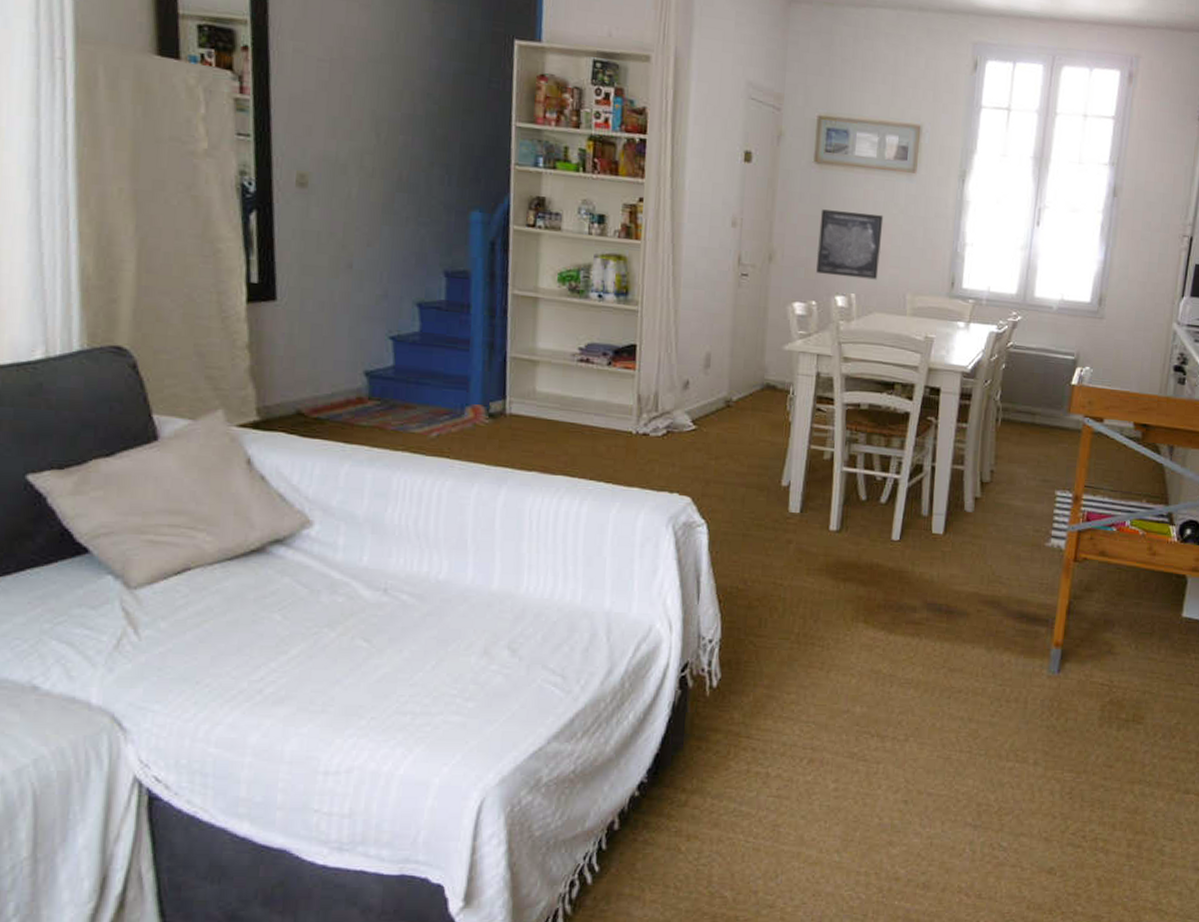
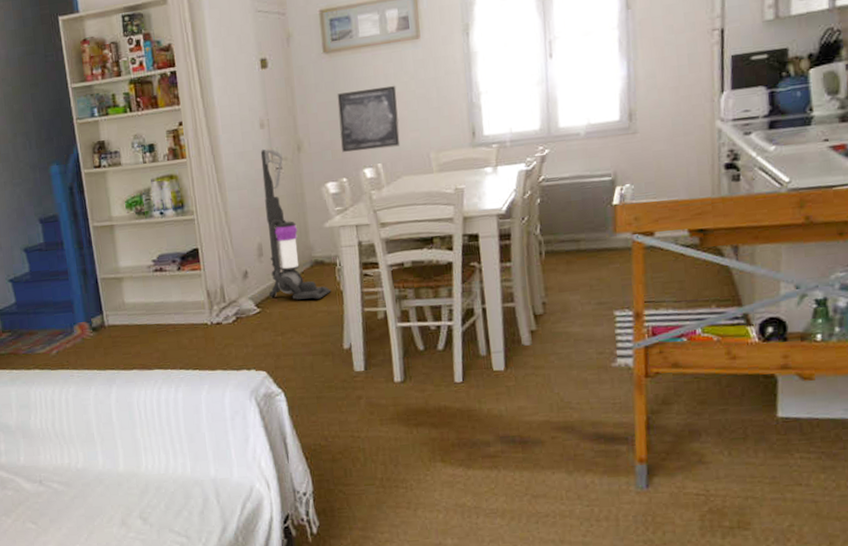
vacuum cleaner: none [710,250,779,427] -> present [260,149,331,300]

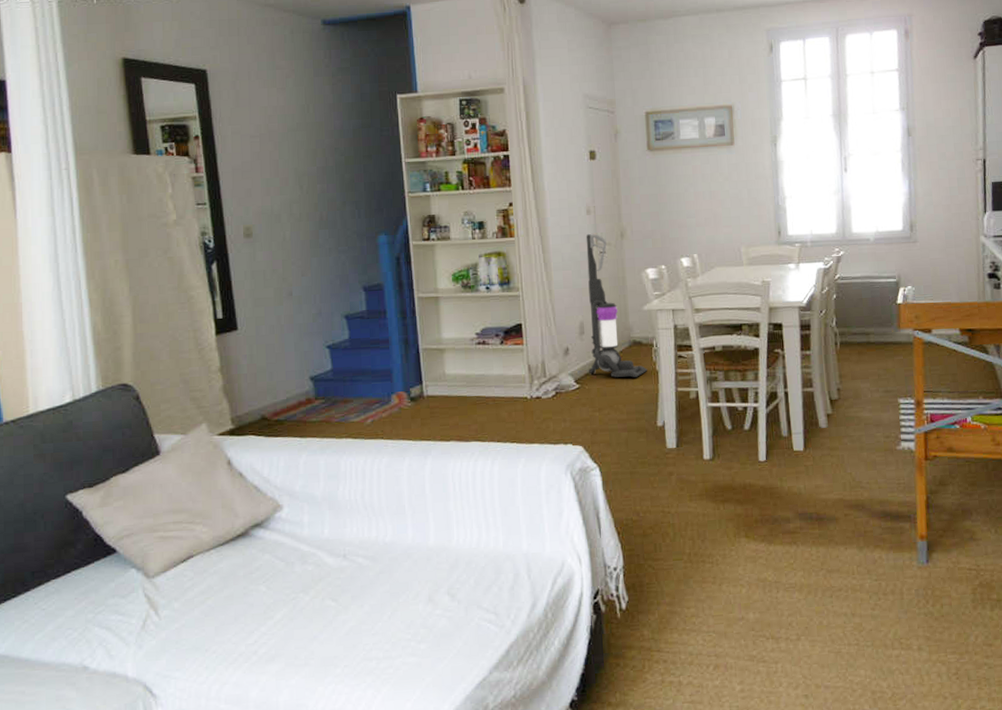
wall art: present [337,85,401,152] -> none [658,184,715,242]

